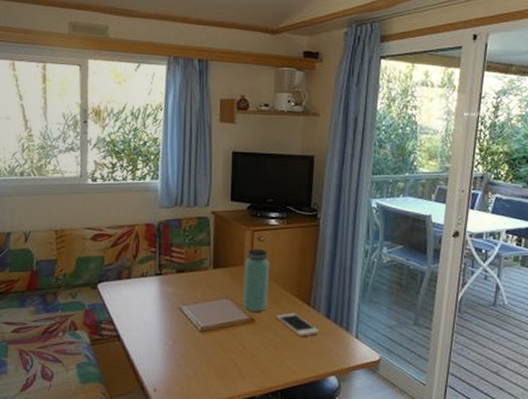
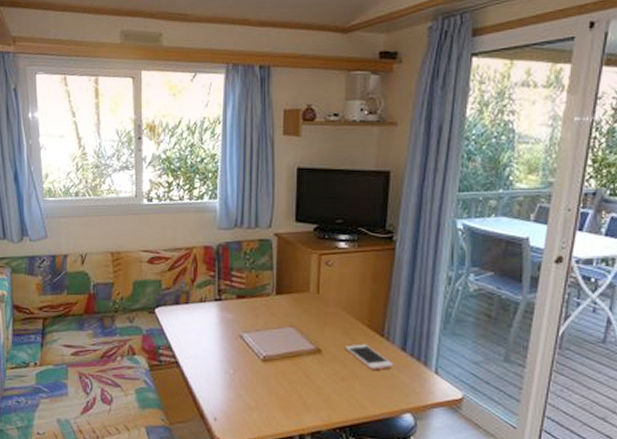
bottle: present [242,248,270,311] -> none [308,273,338,341]

